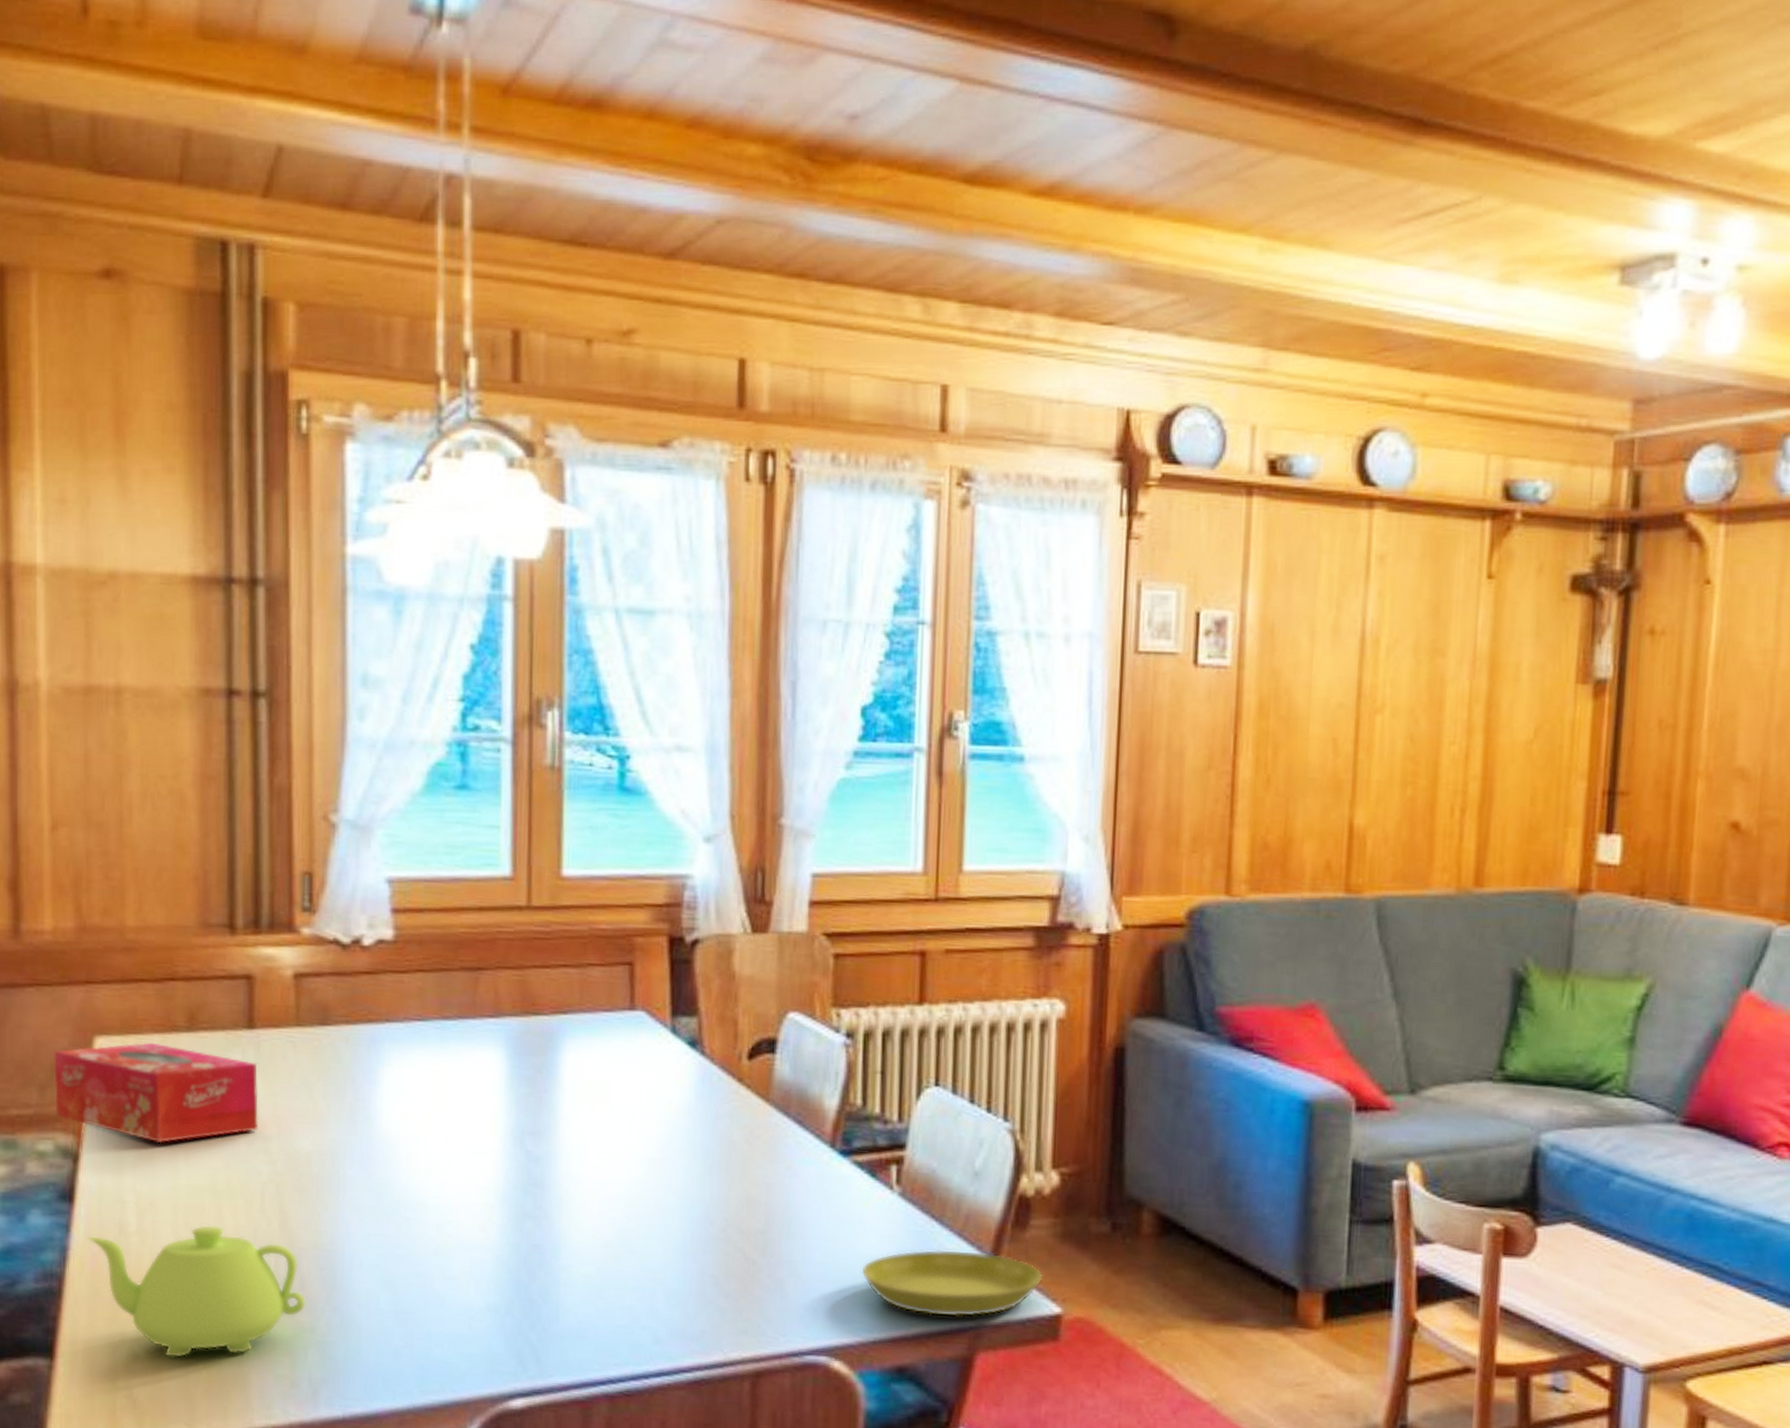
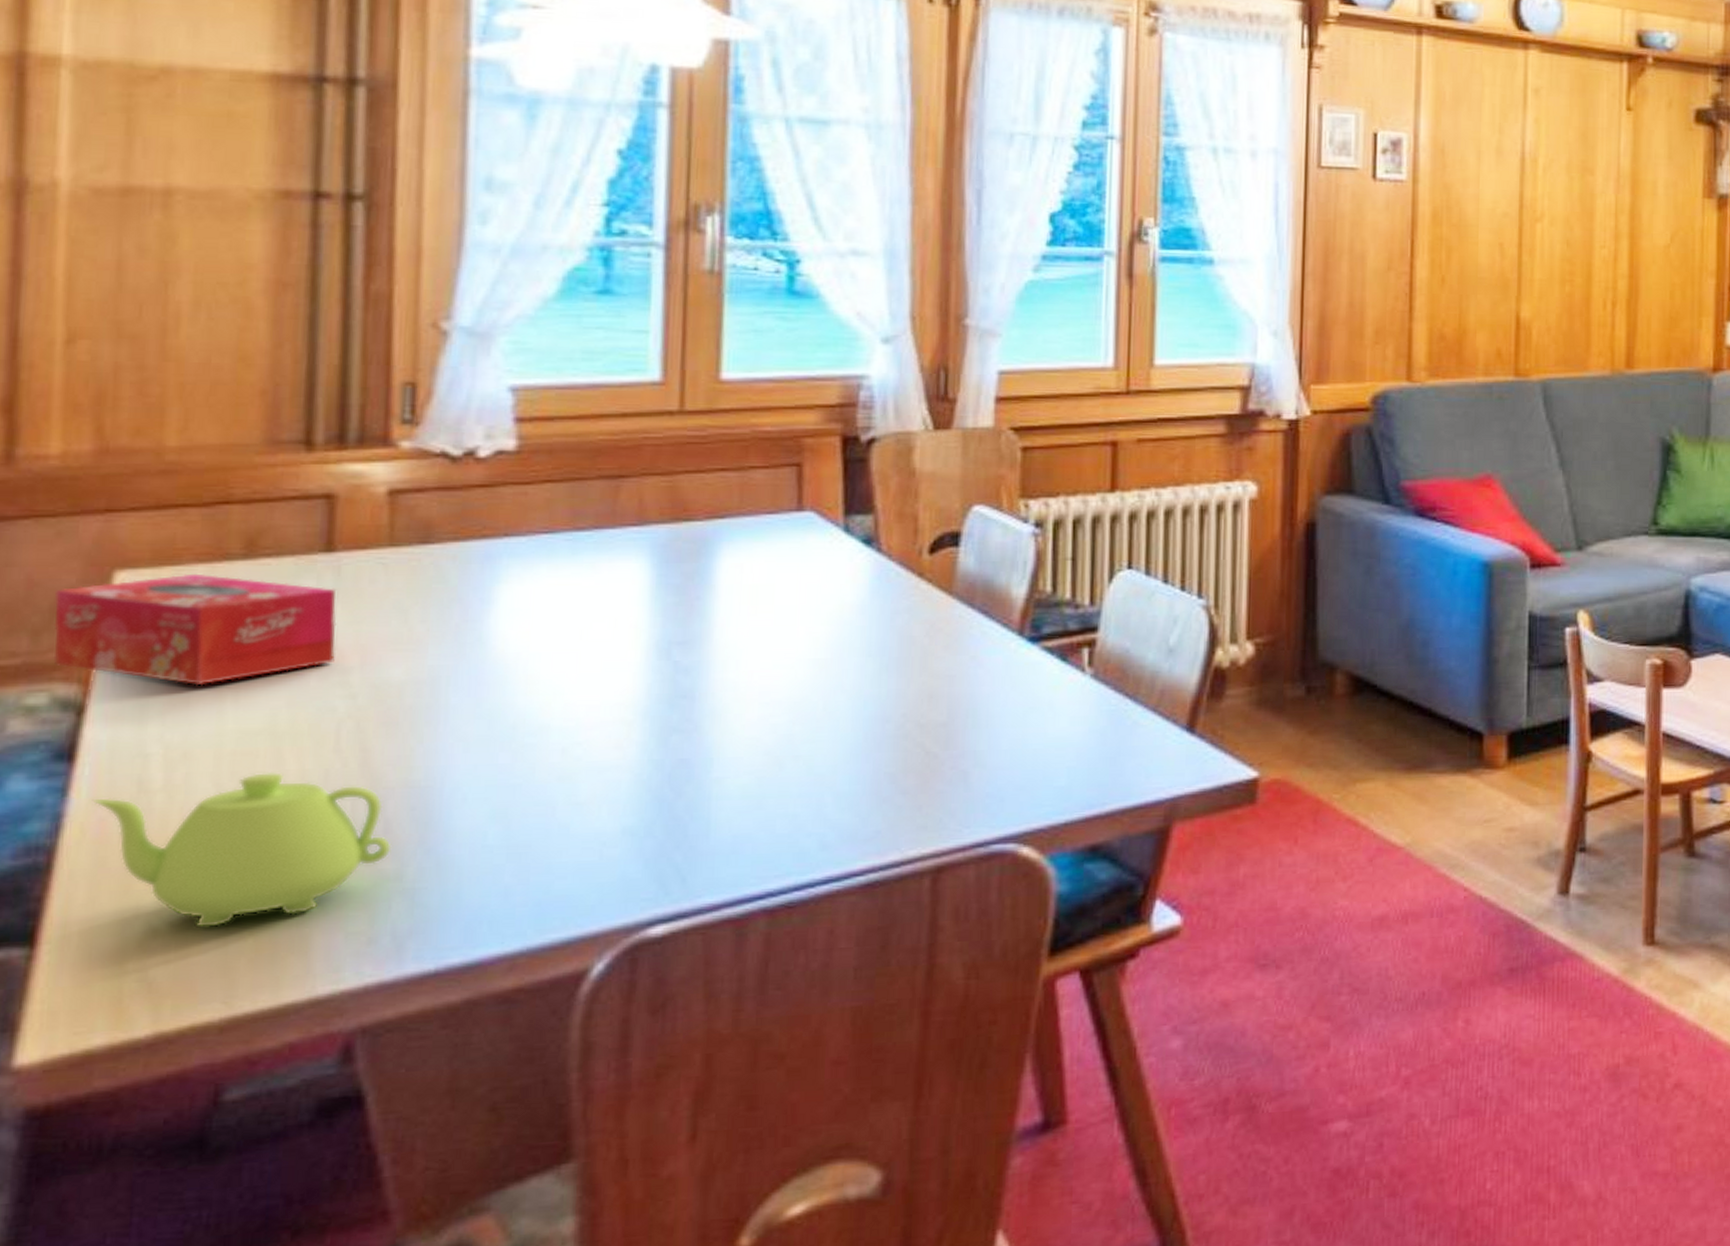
saucer: present [861,1249,1043,1317] -> none [1052,724,1240,792]

